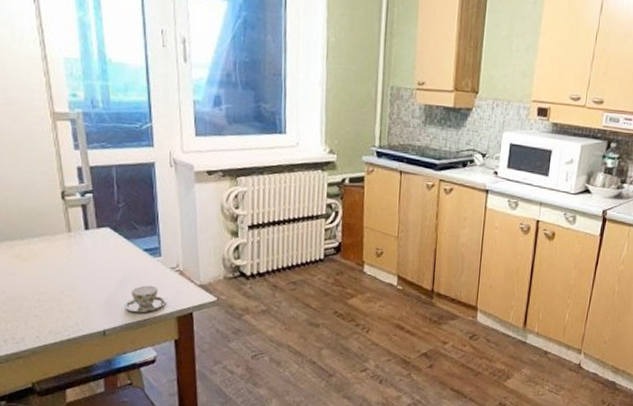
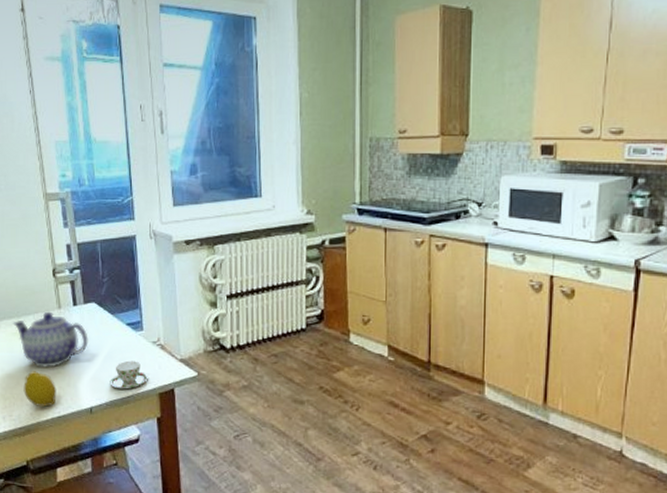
teapot: none [15,234,102,291] -> present [13,311,88,368]
fruit: none [28,294,66,330] -> present [23,371,57,407]

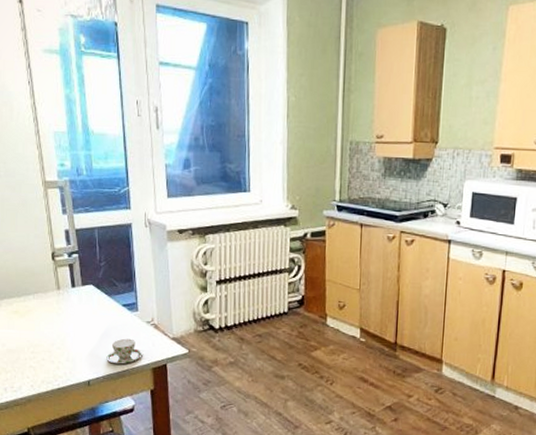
teapot: present [13,311,88,368] -> none [13,292,86,344]
fruit: present [23,371,57,407] -> none [24,346,56,379]

